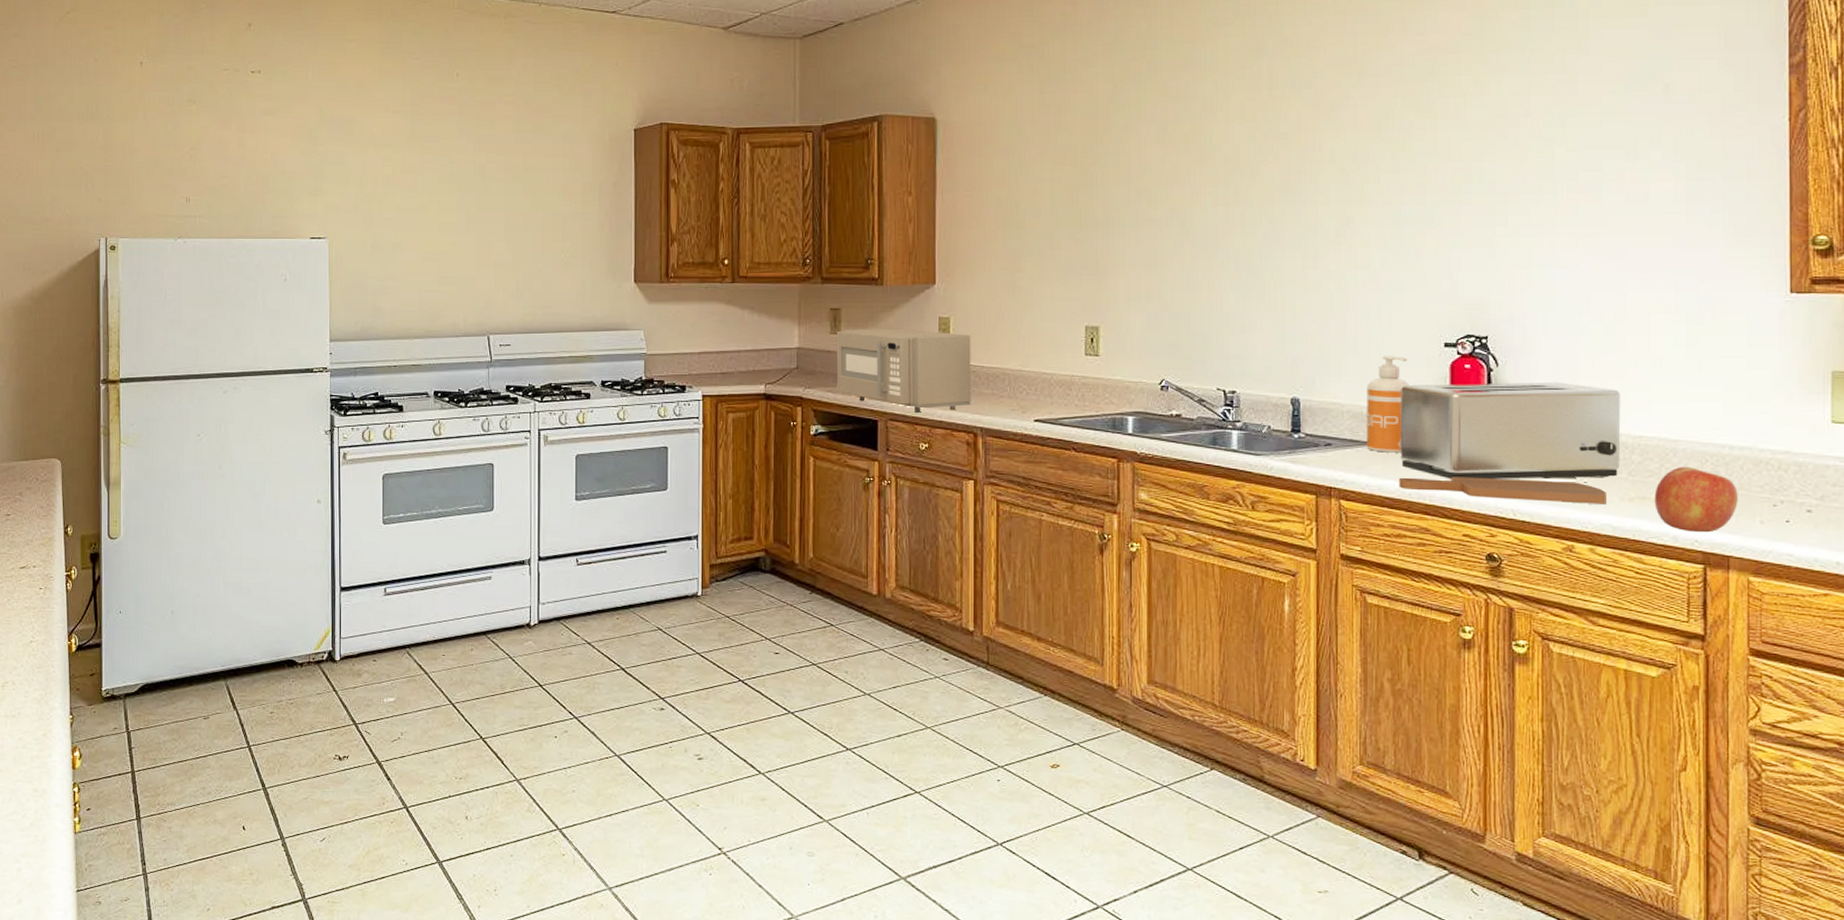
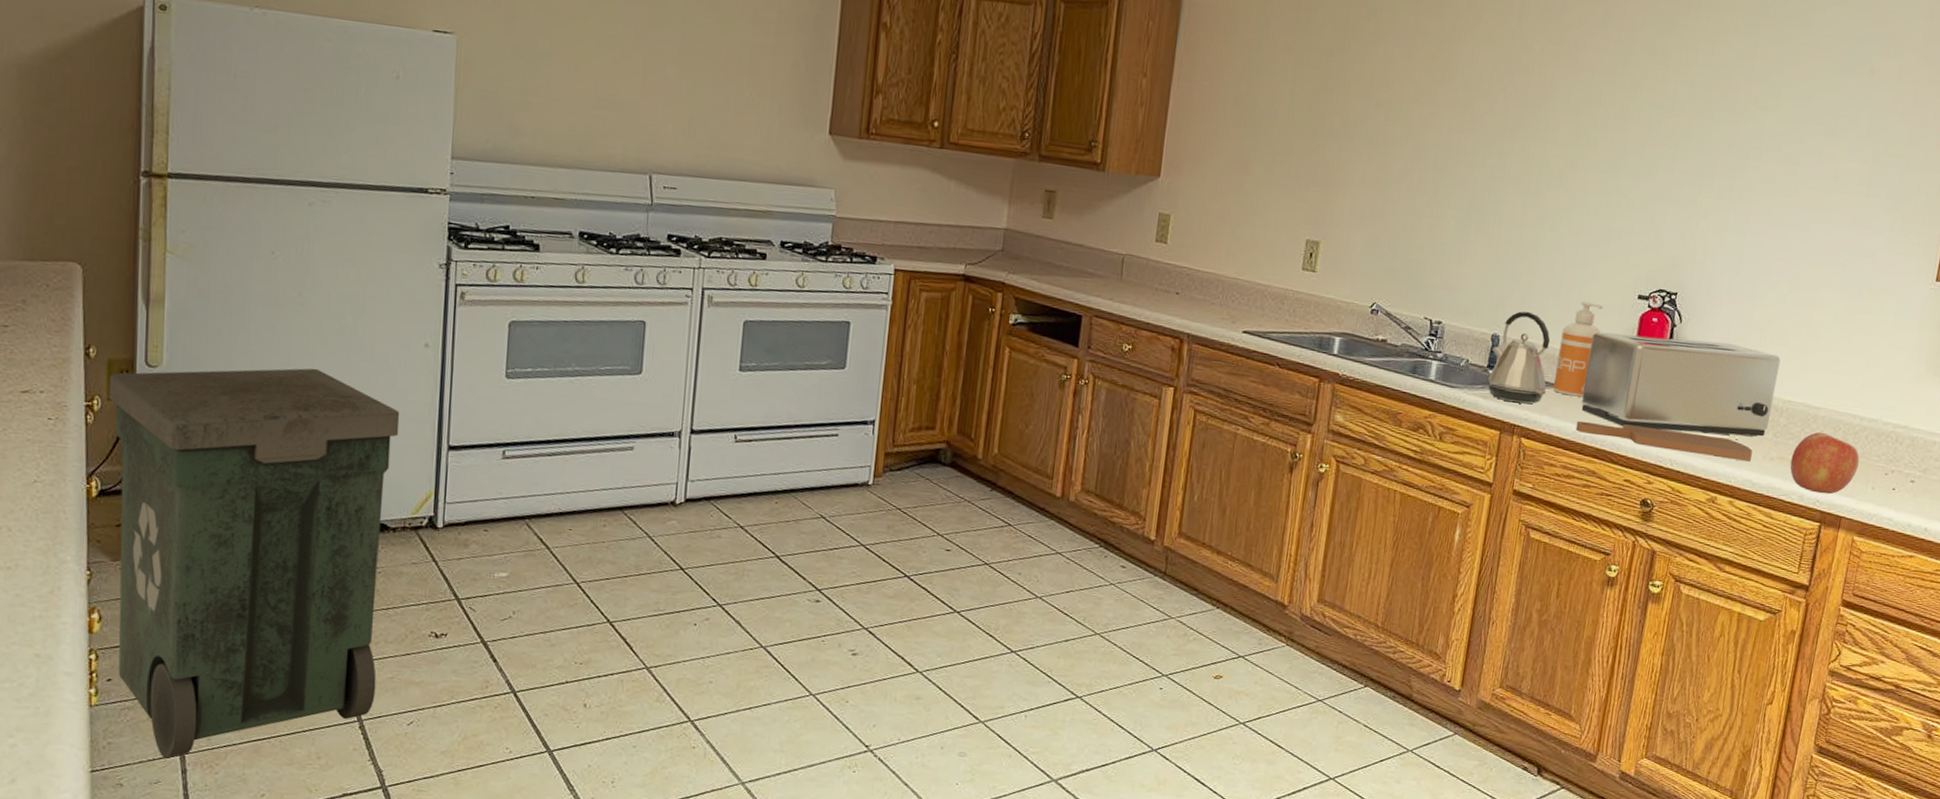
recycling bin: none [83,529,301,878] -> present [109,368,400,758]
microwave: present [836,328,971,413] -> none [1043,214,1190,313]
kettle: none [1293,371,1360,465] -> present [1487,311,1551,404]

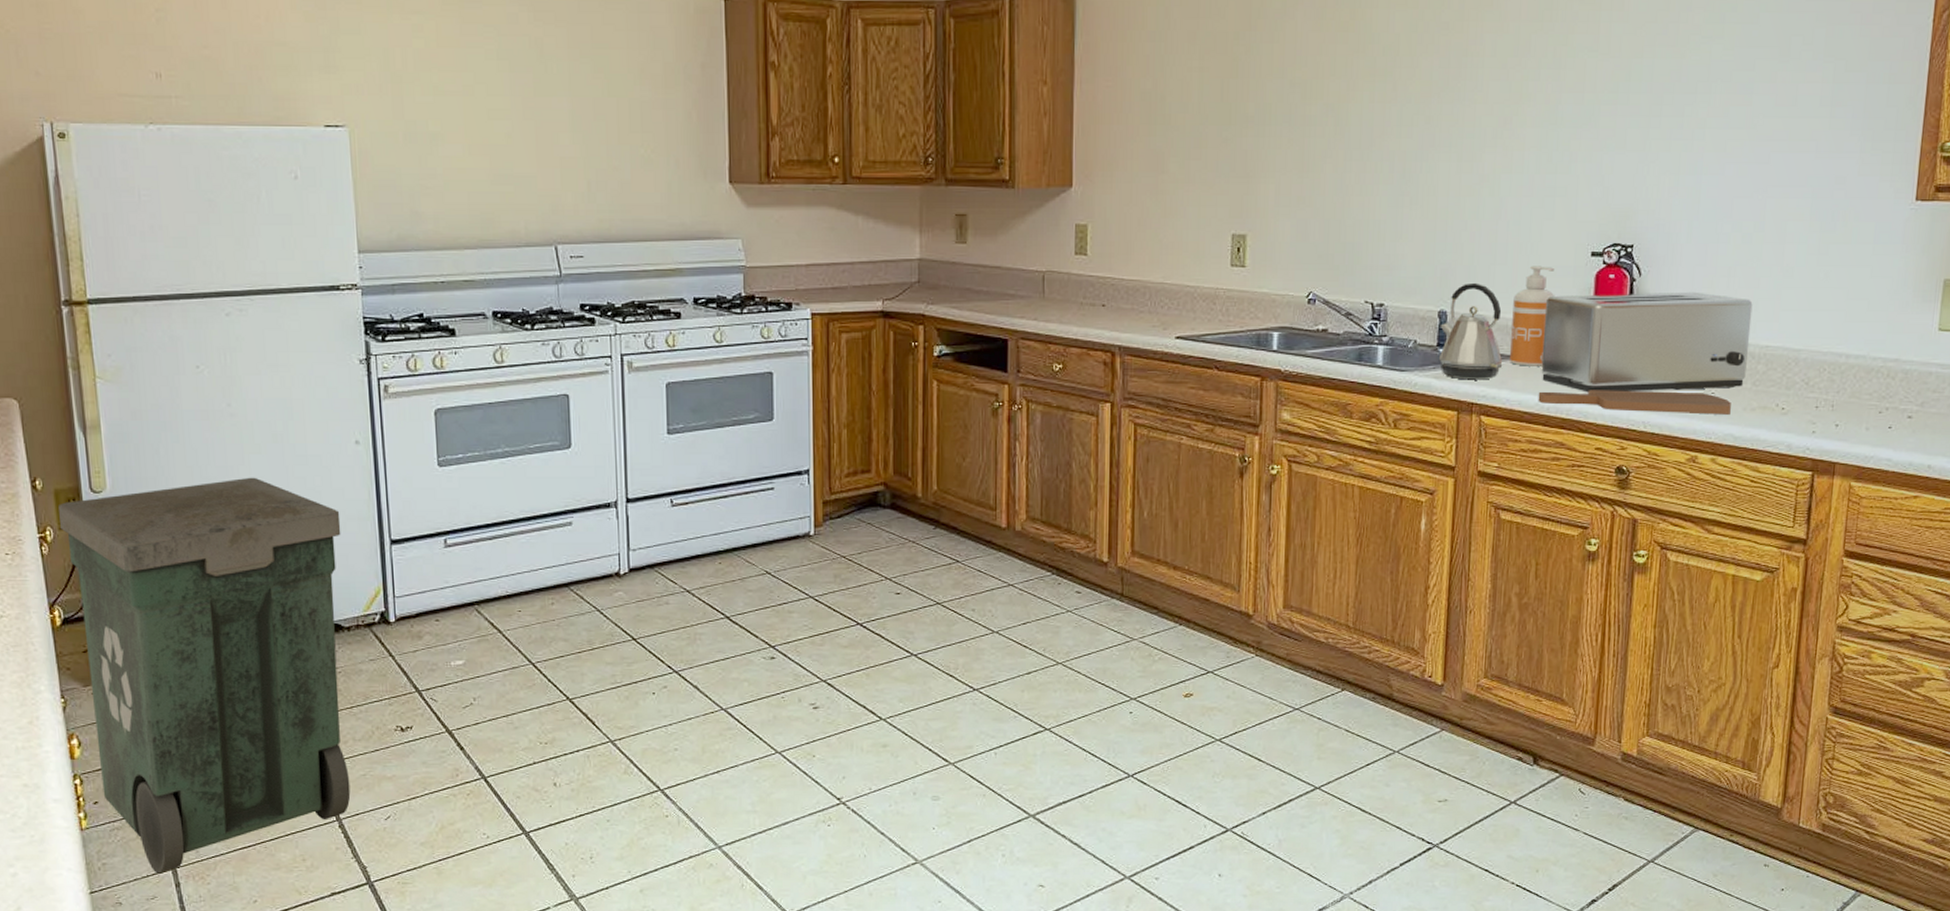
fruit: present [1790,431,1860,495] -> none [1773,375,1849,440]

